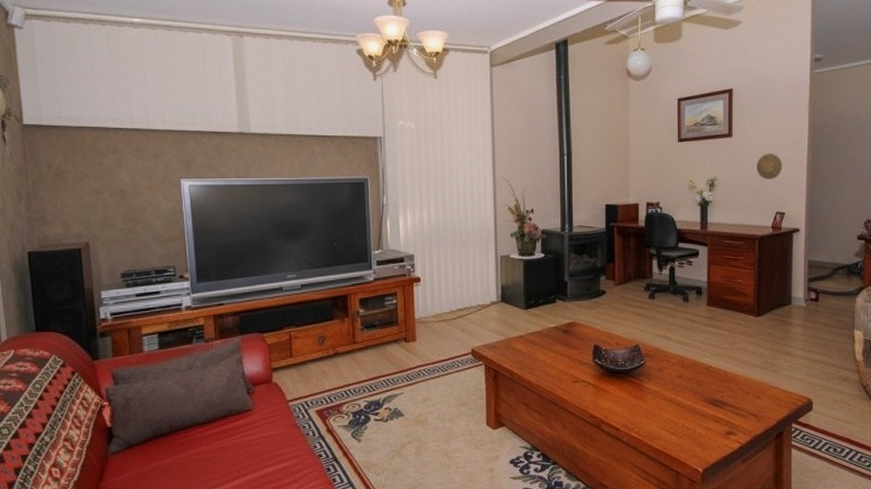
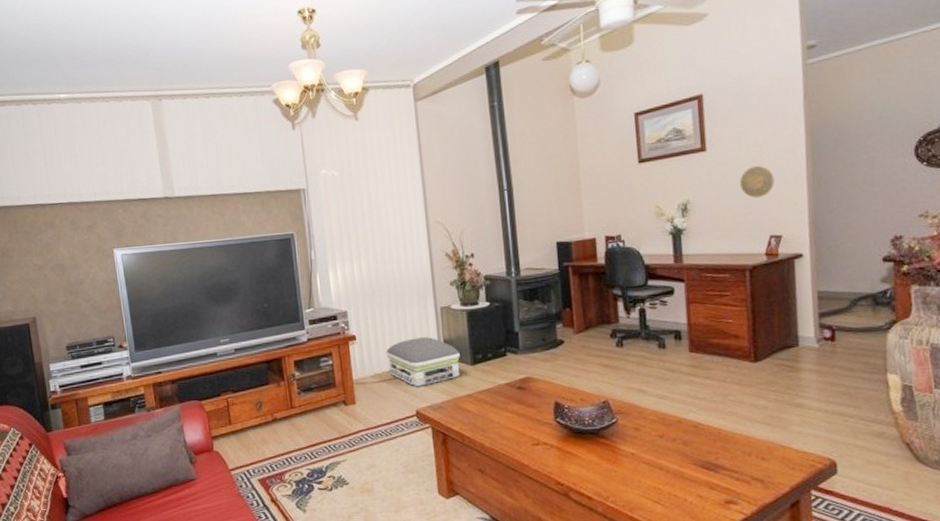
air purifier: none [448,282,515,328] -> present [386,337,460,388]

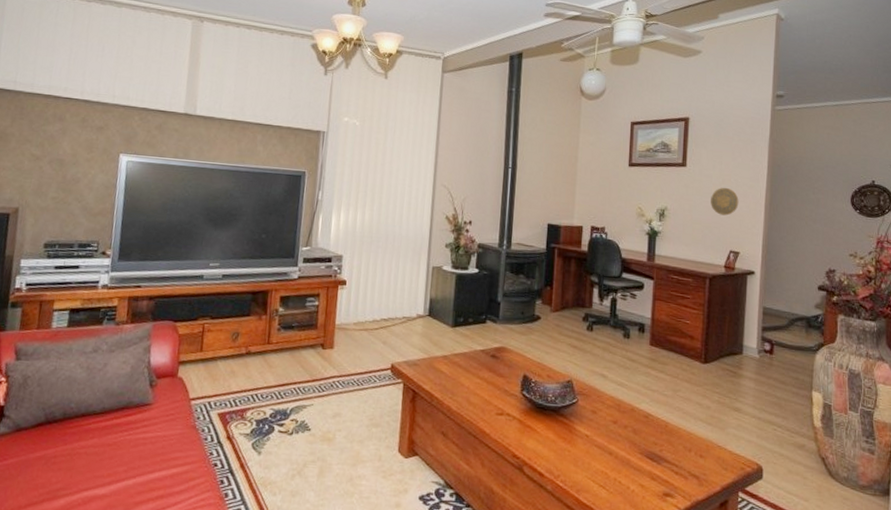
air purifier: present [386,337,460,388] -> none [373,292,443,342]

